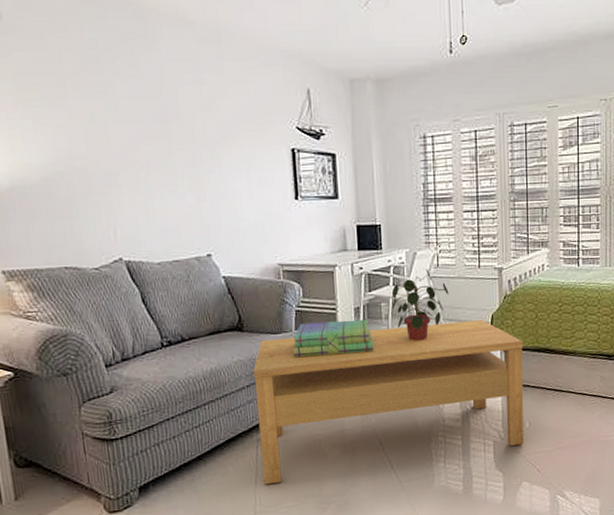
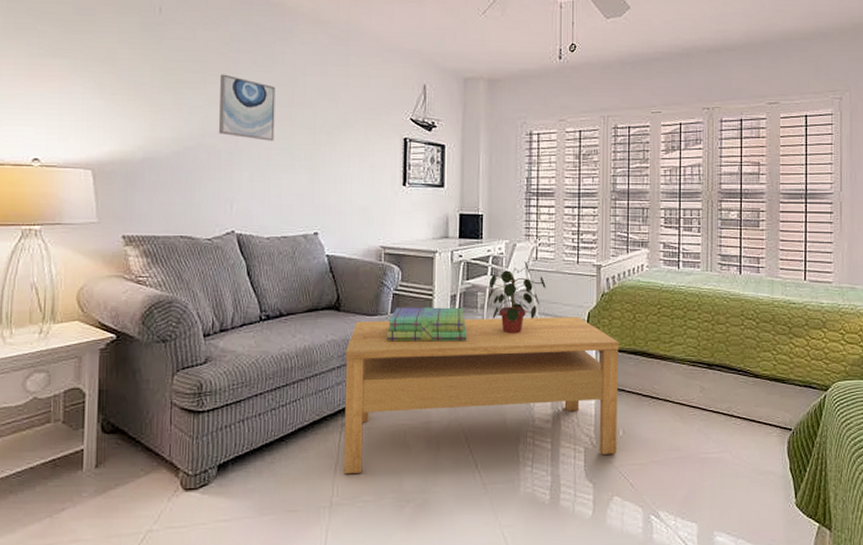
wall art: none [82,88,152,160] -> present [219,74,276,141]

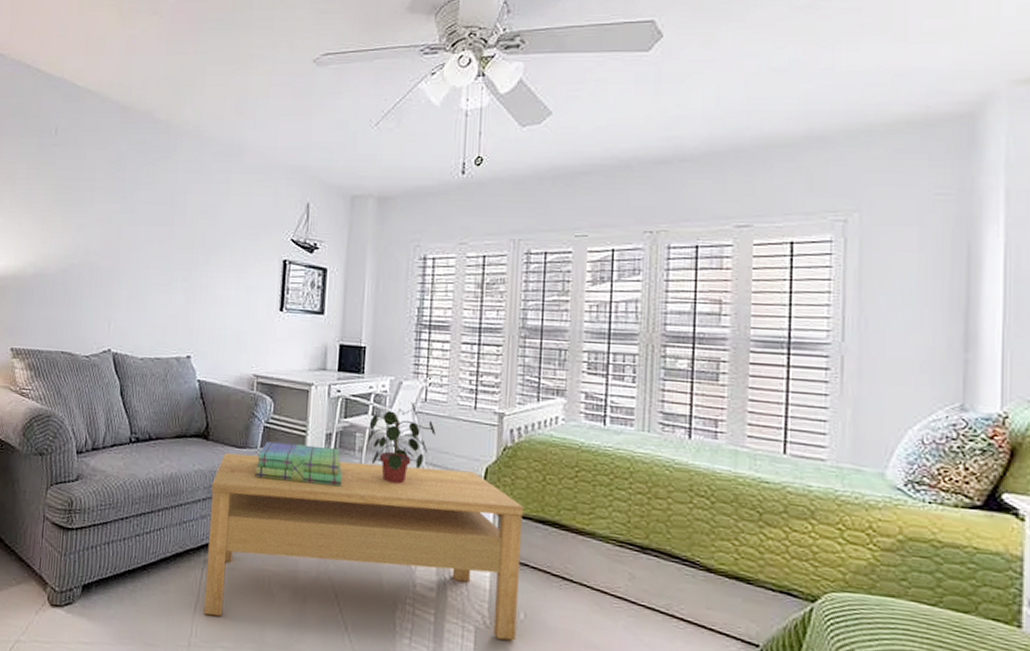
wall art: present [219,74,276,141] -> none [102,192,157,260]

